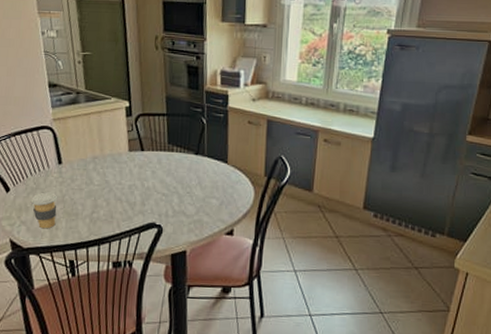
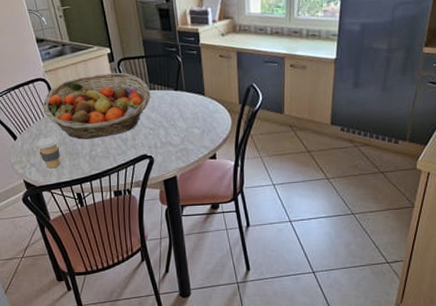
fruit basket: none [45,128,168,200] -> present [43,72,150,140]

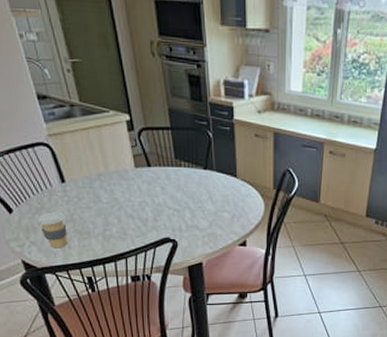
fruit basket: present [43,72,150,140] -> none [46,143,176,217]

